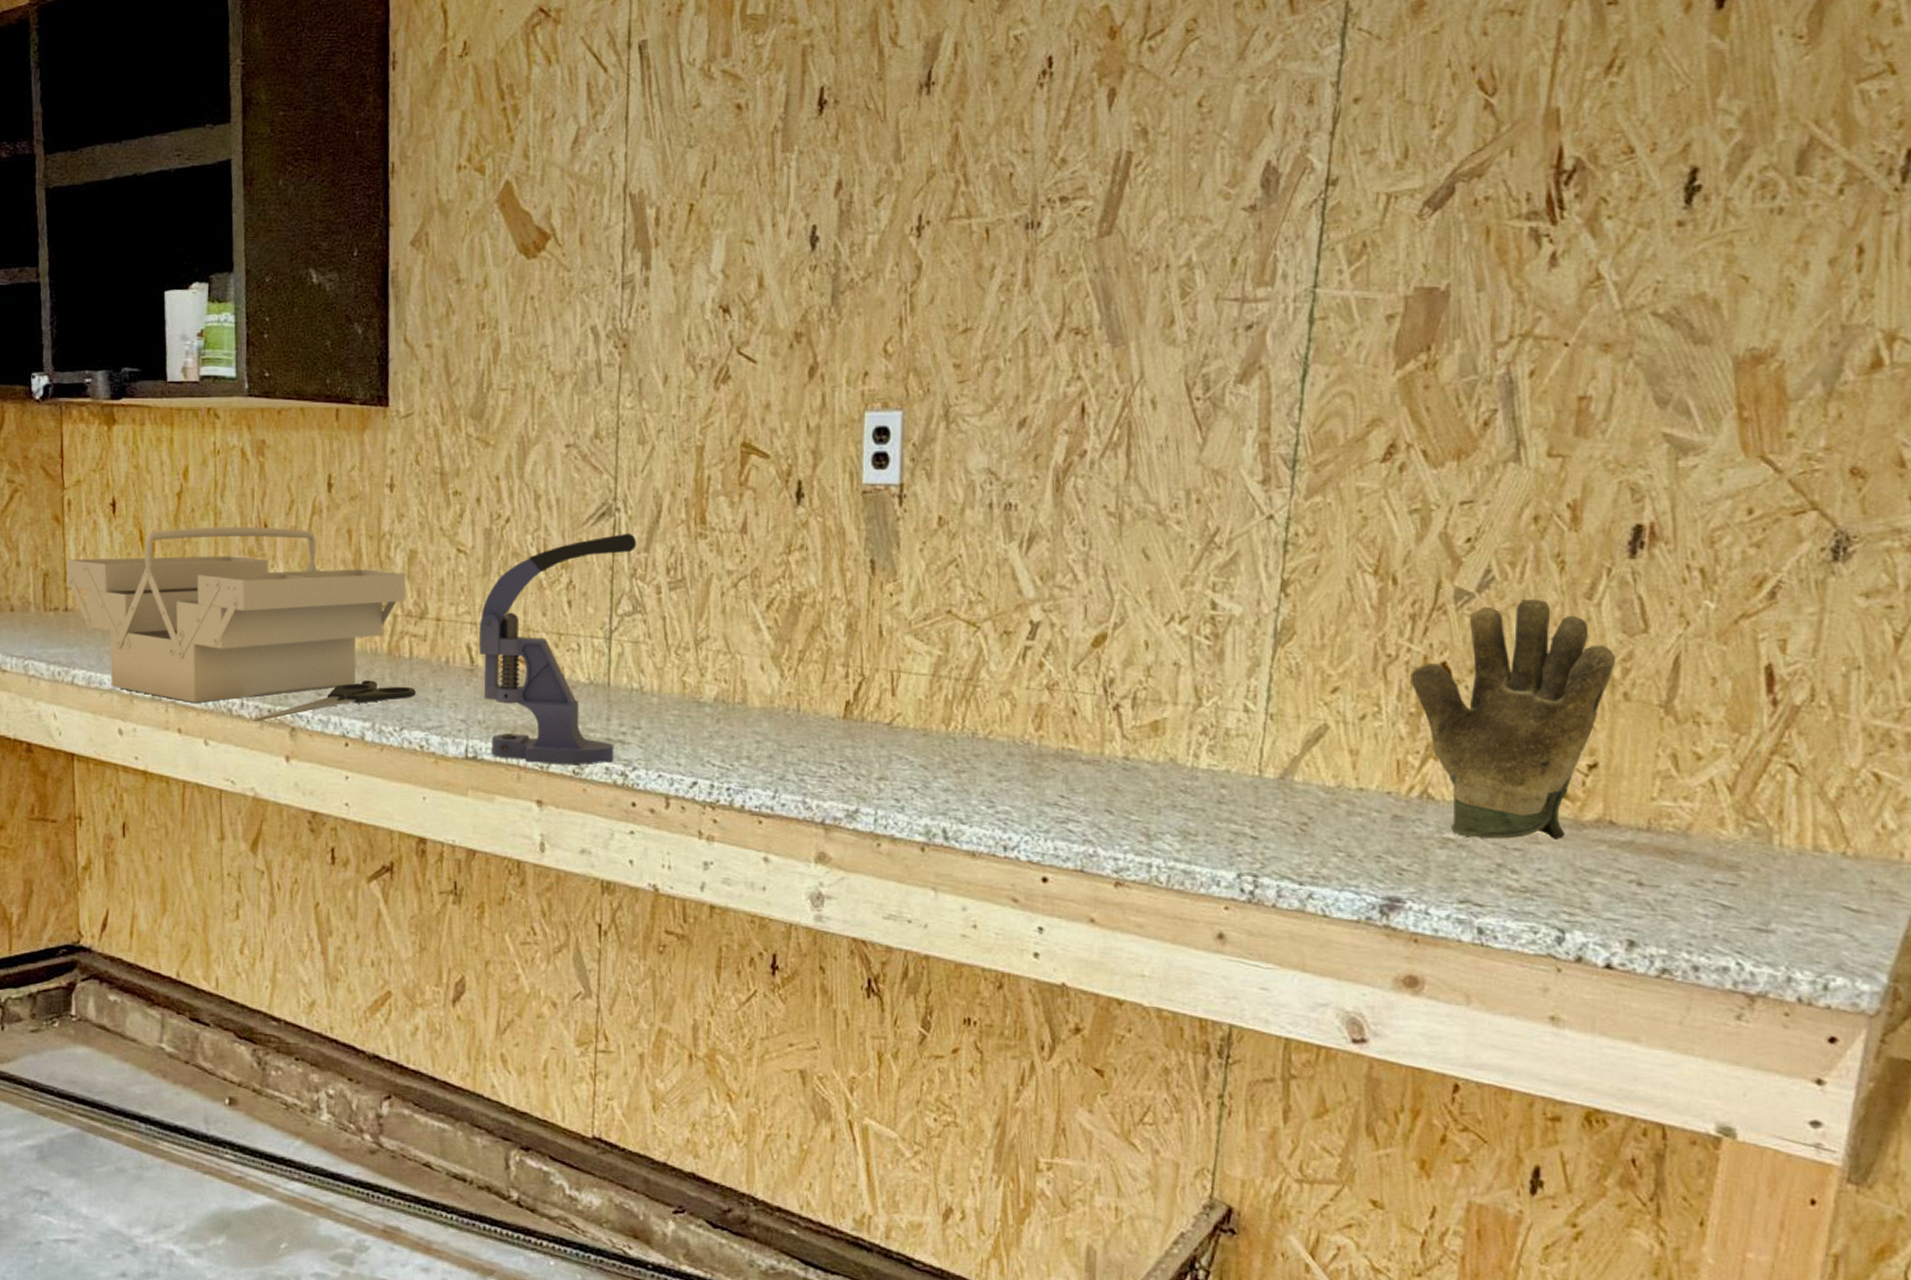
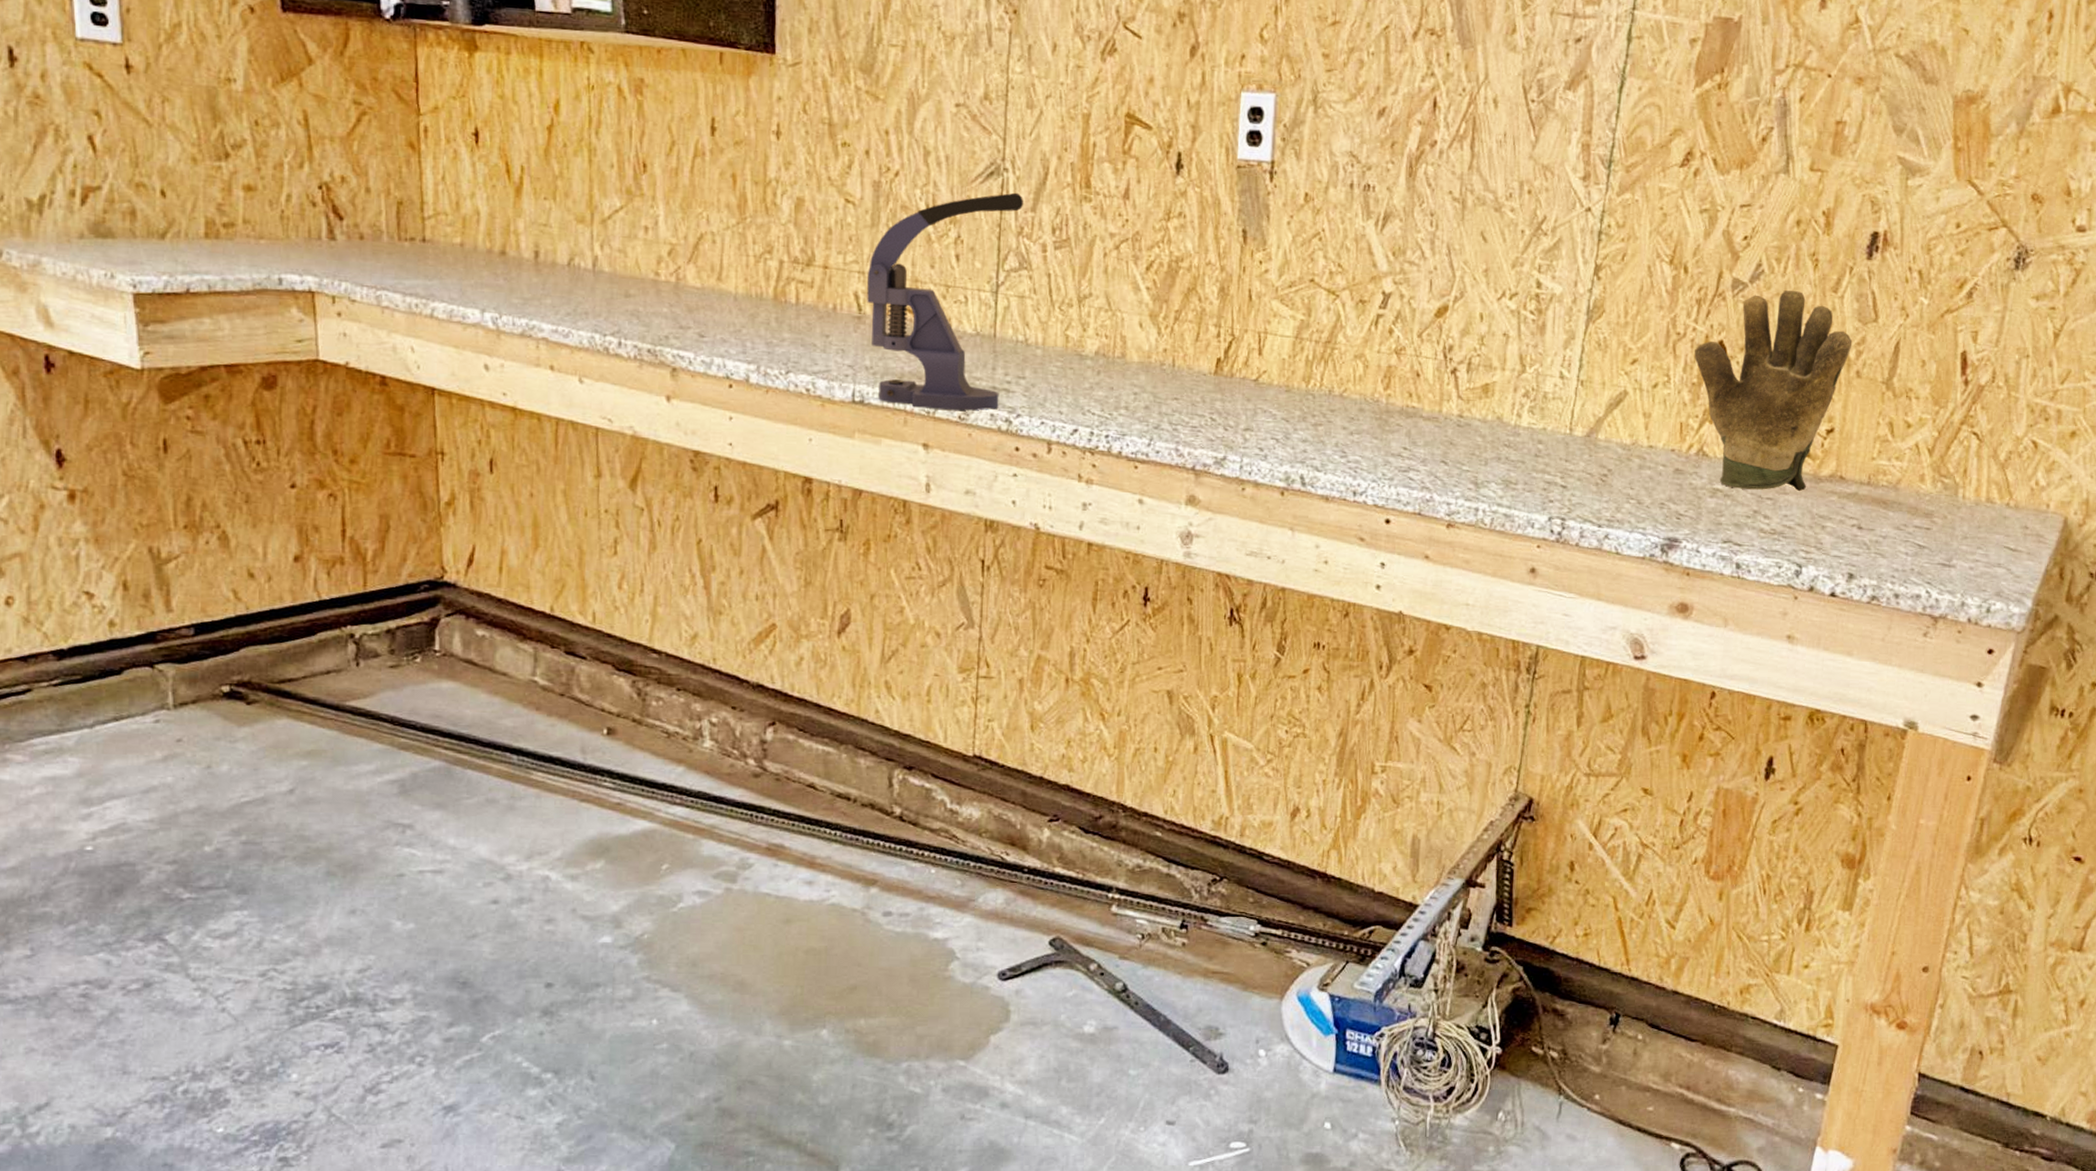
tool box: present [66,526,406,704] -> none [423,163,793,341]
scissors: present [252,680,416,722] -> none [630,323,803,361]

